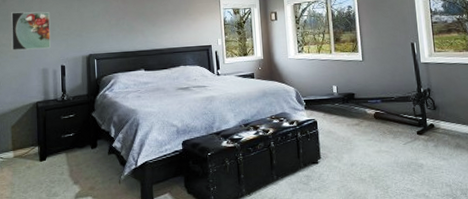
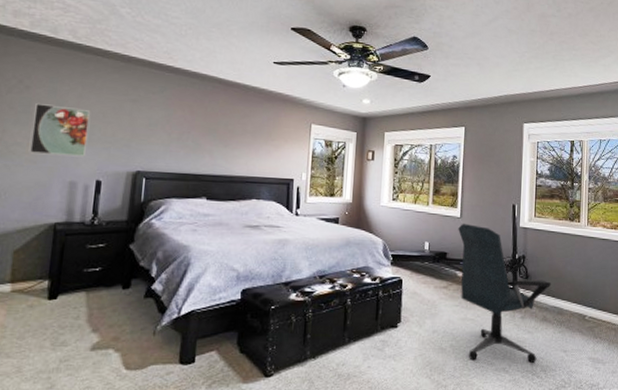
office chair: none [362,65,461,188] -> present [458,223,552,363]

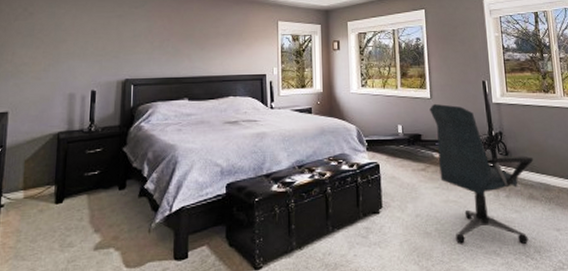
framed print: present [30,103,91,157] -> none [35,27,84,71]

